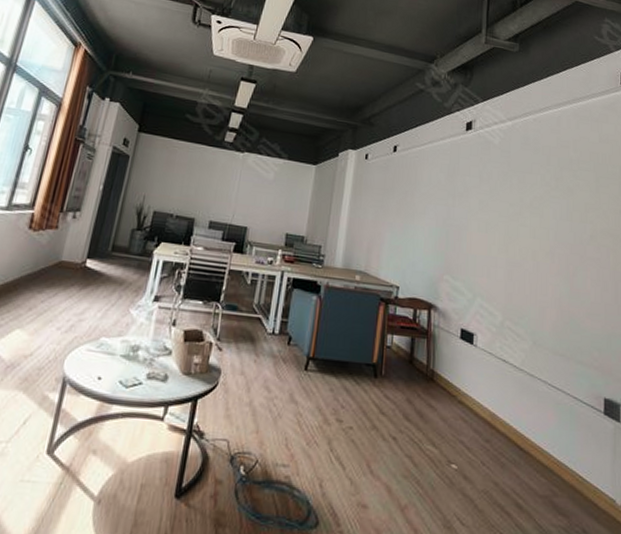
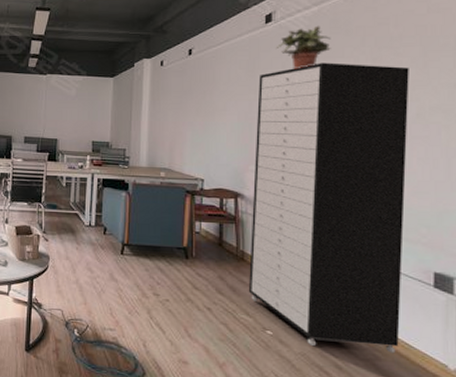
storage cabinet: none [435,176,585,488] -> present [248,62,409,354]
potted plant: none [474,139,522,180] -> present [275,25,331,69]

